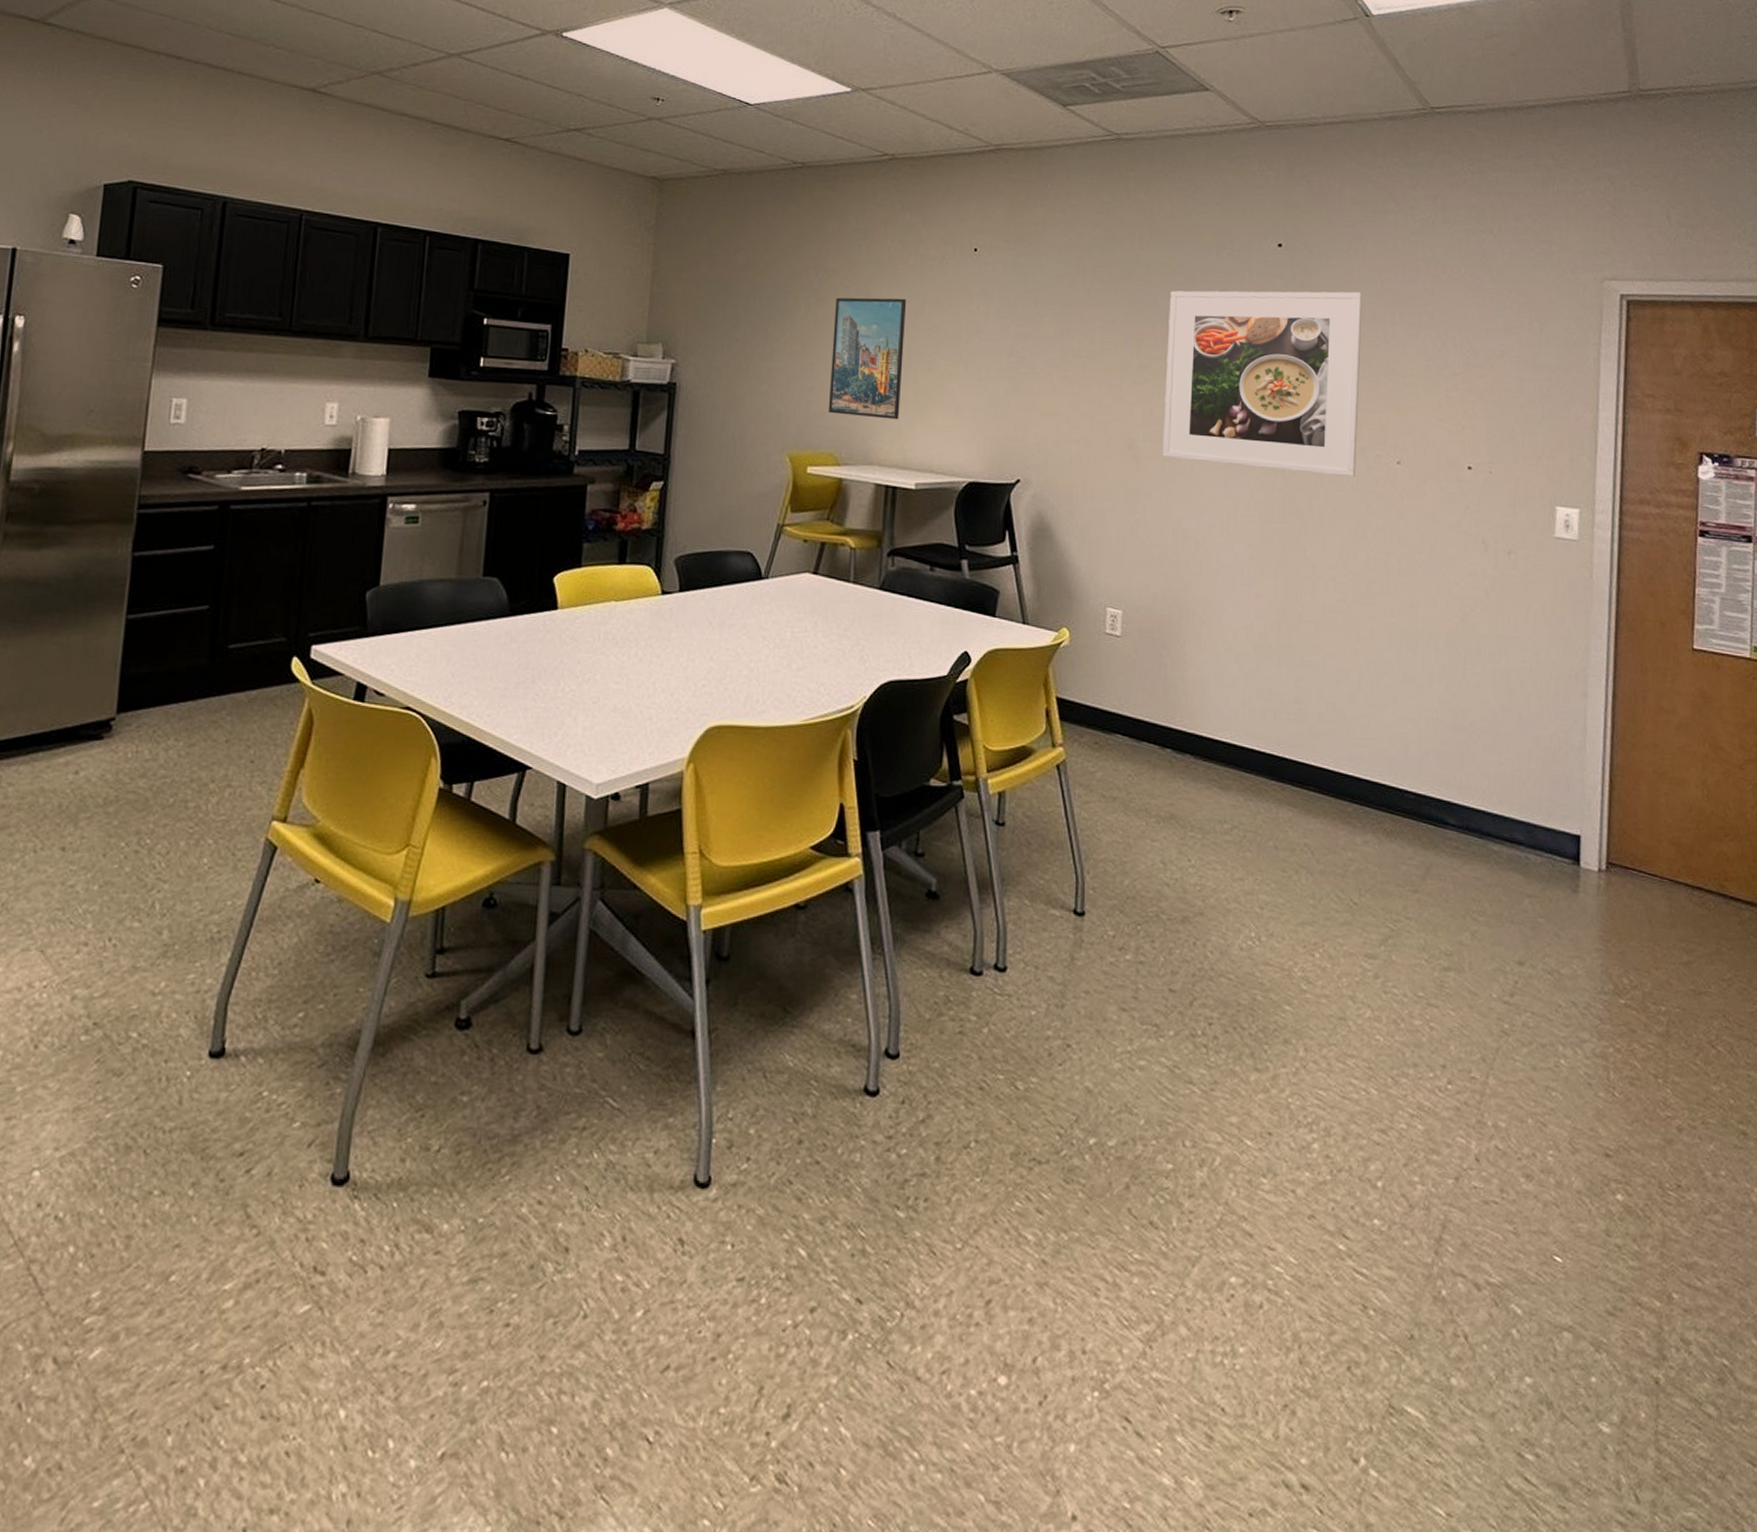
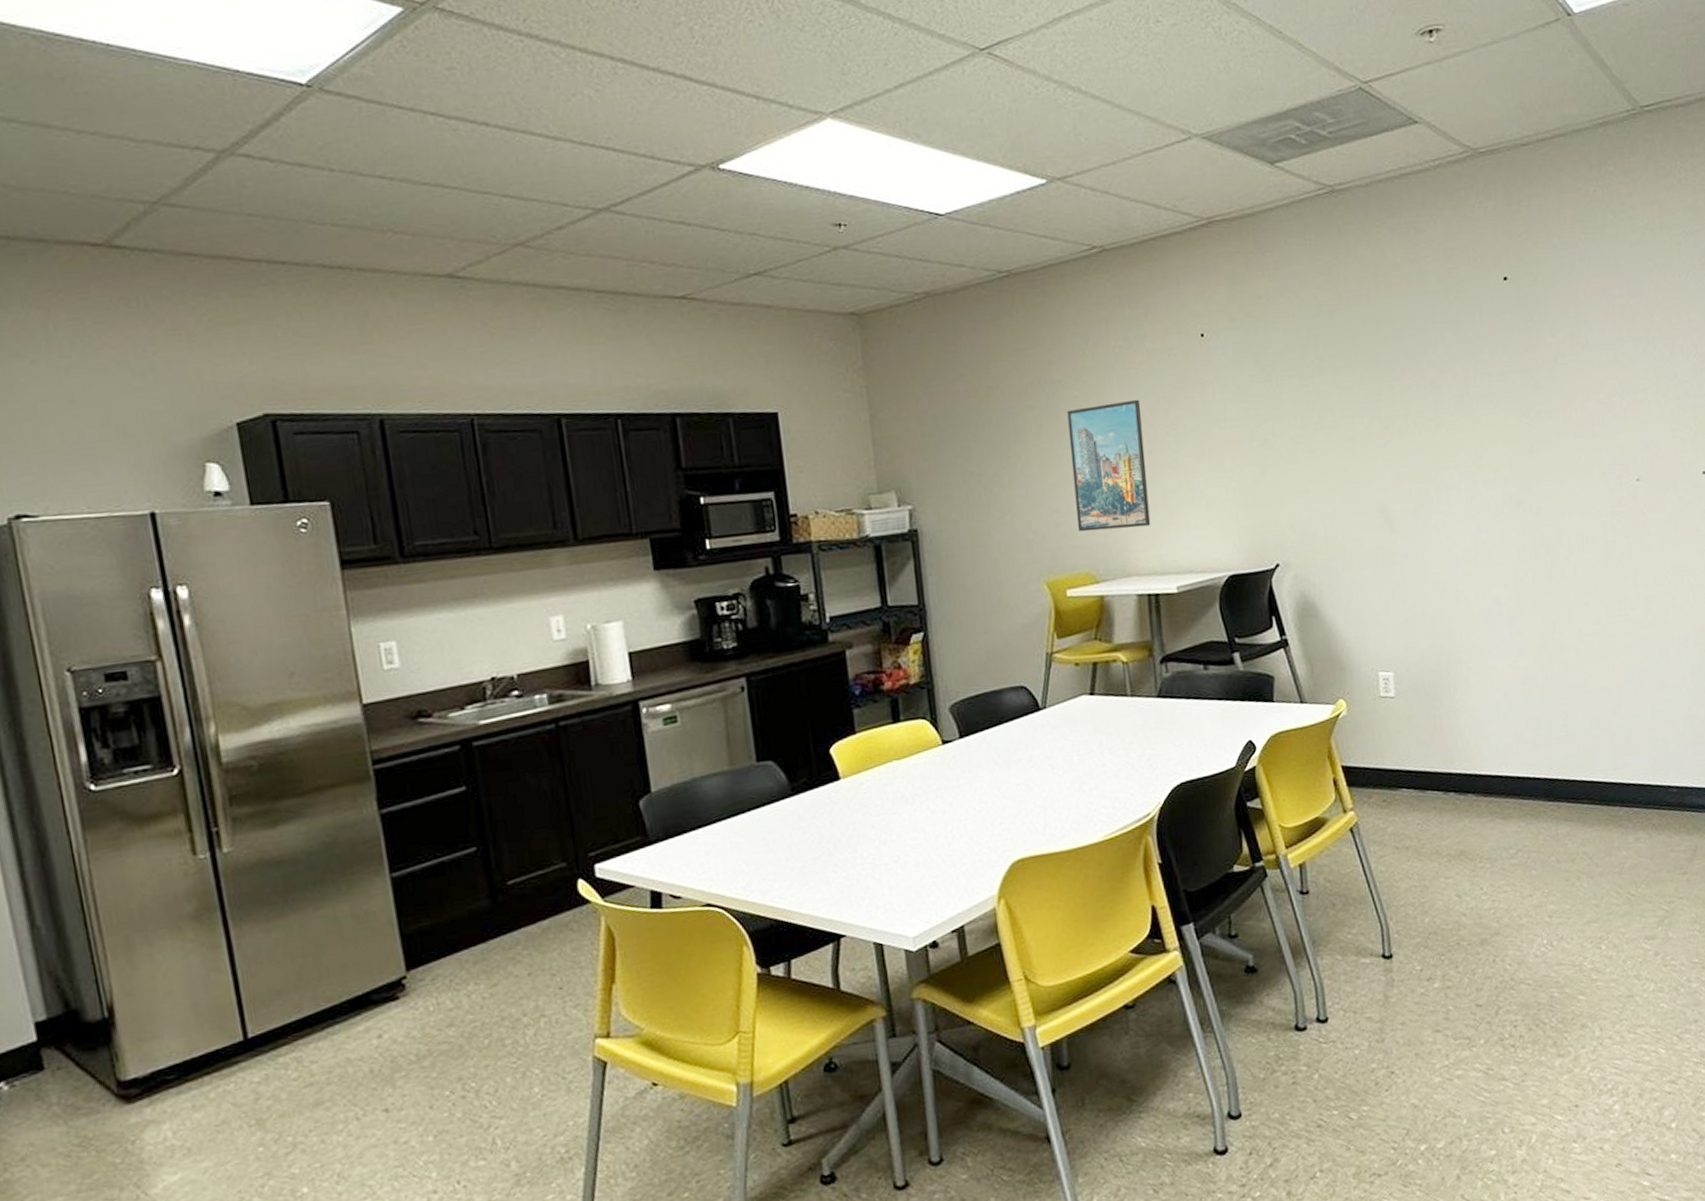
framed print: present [1163,290,1362,478] -> none [1403,314,1599,515]

